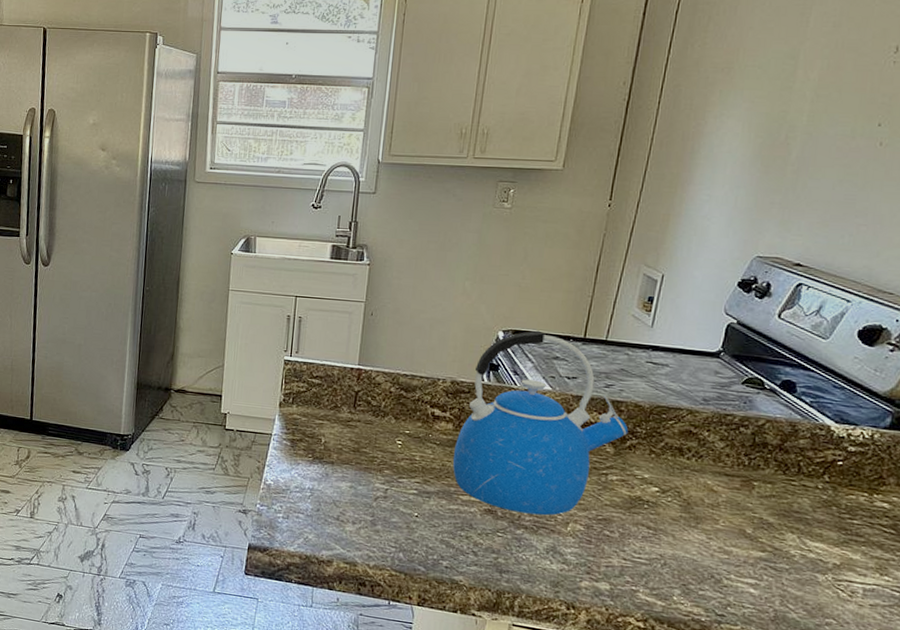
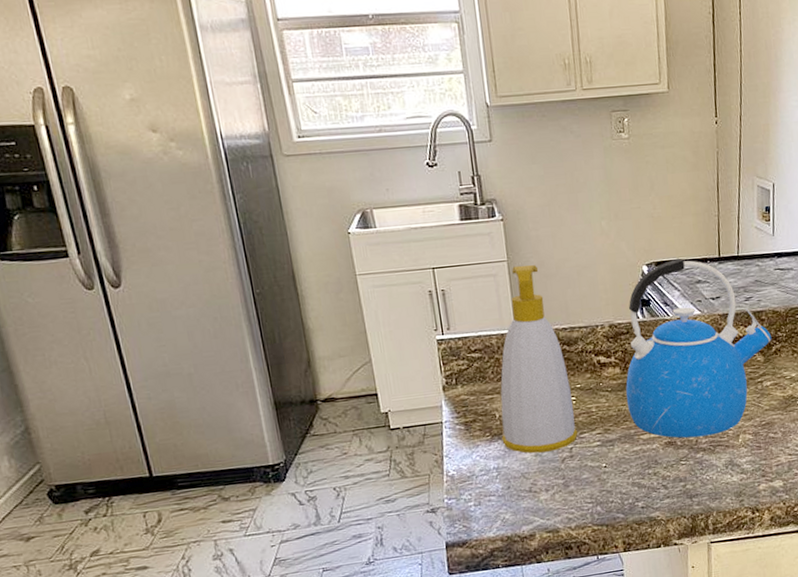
soap bottle: none [322,308,400,488] -> present [500,264,578,454]

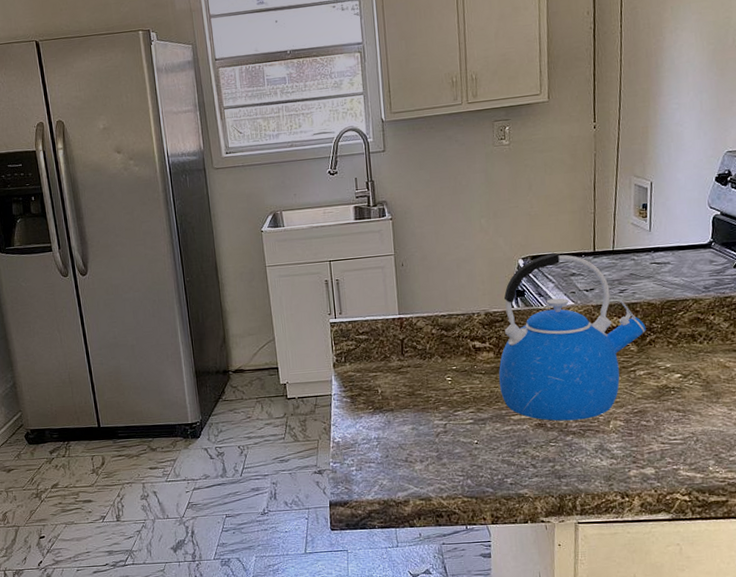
soap bottle: present [500,264,578,454] -> none [382,258,453,427]

